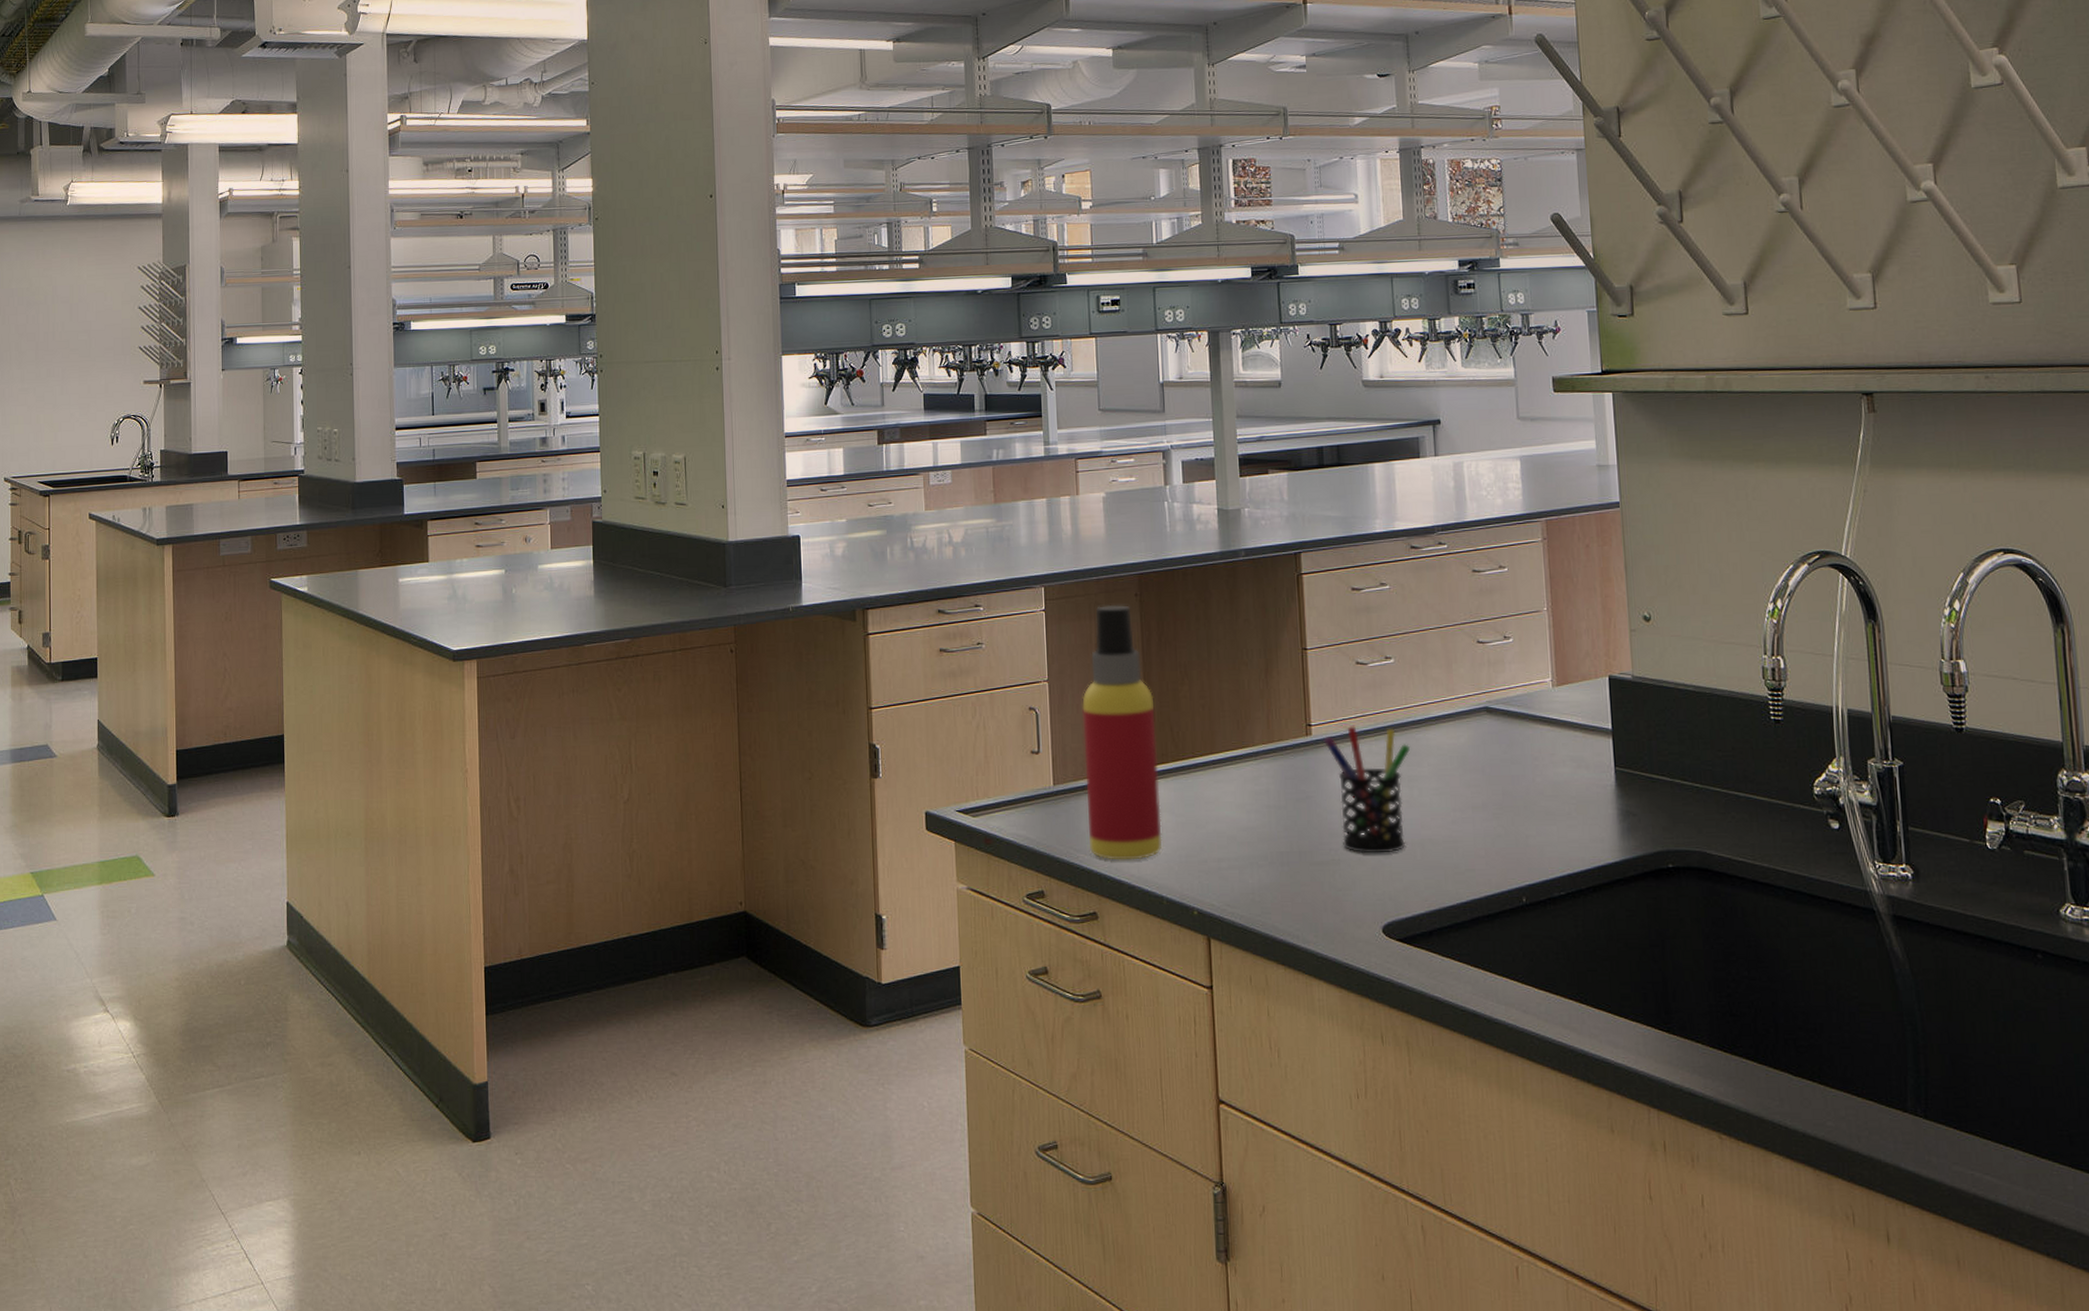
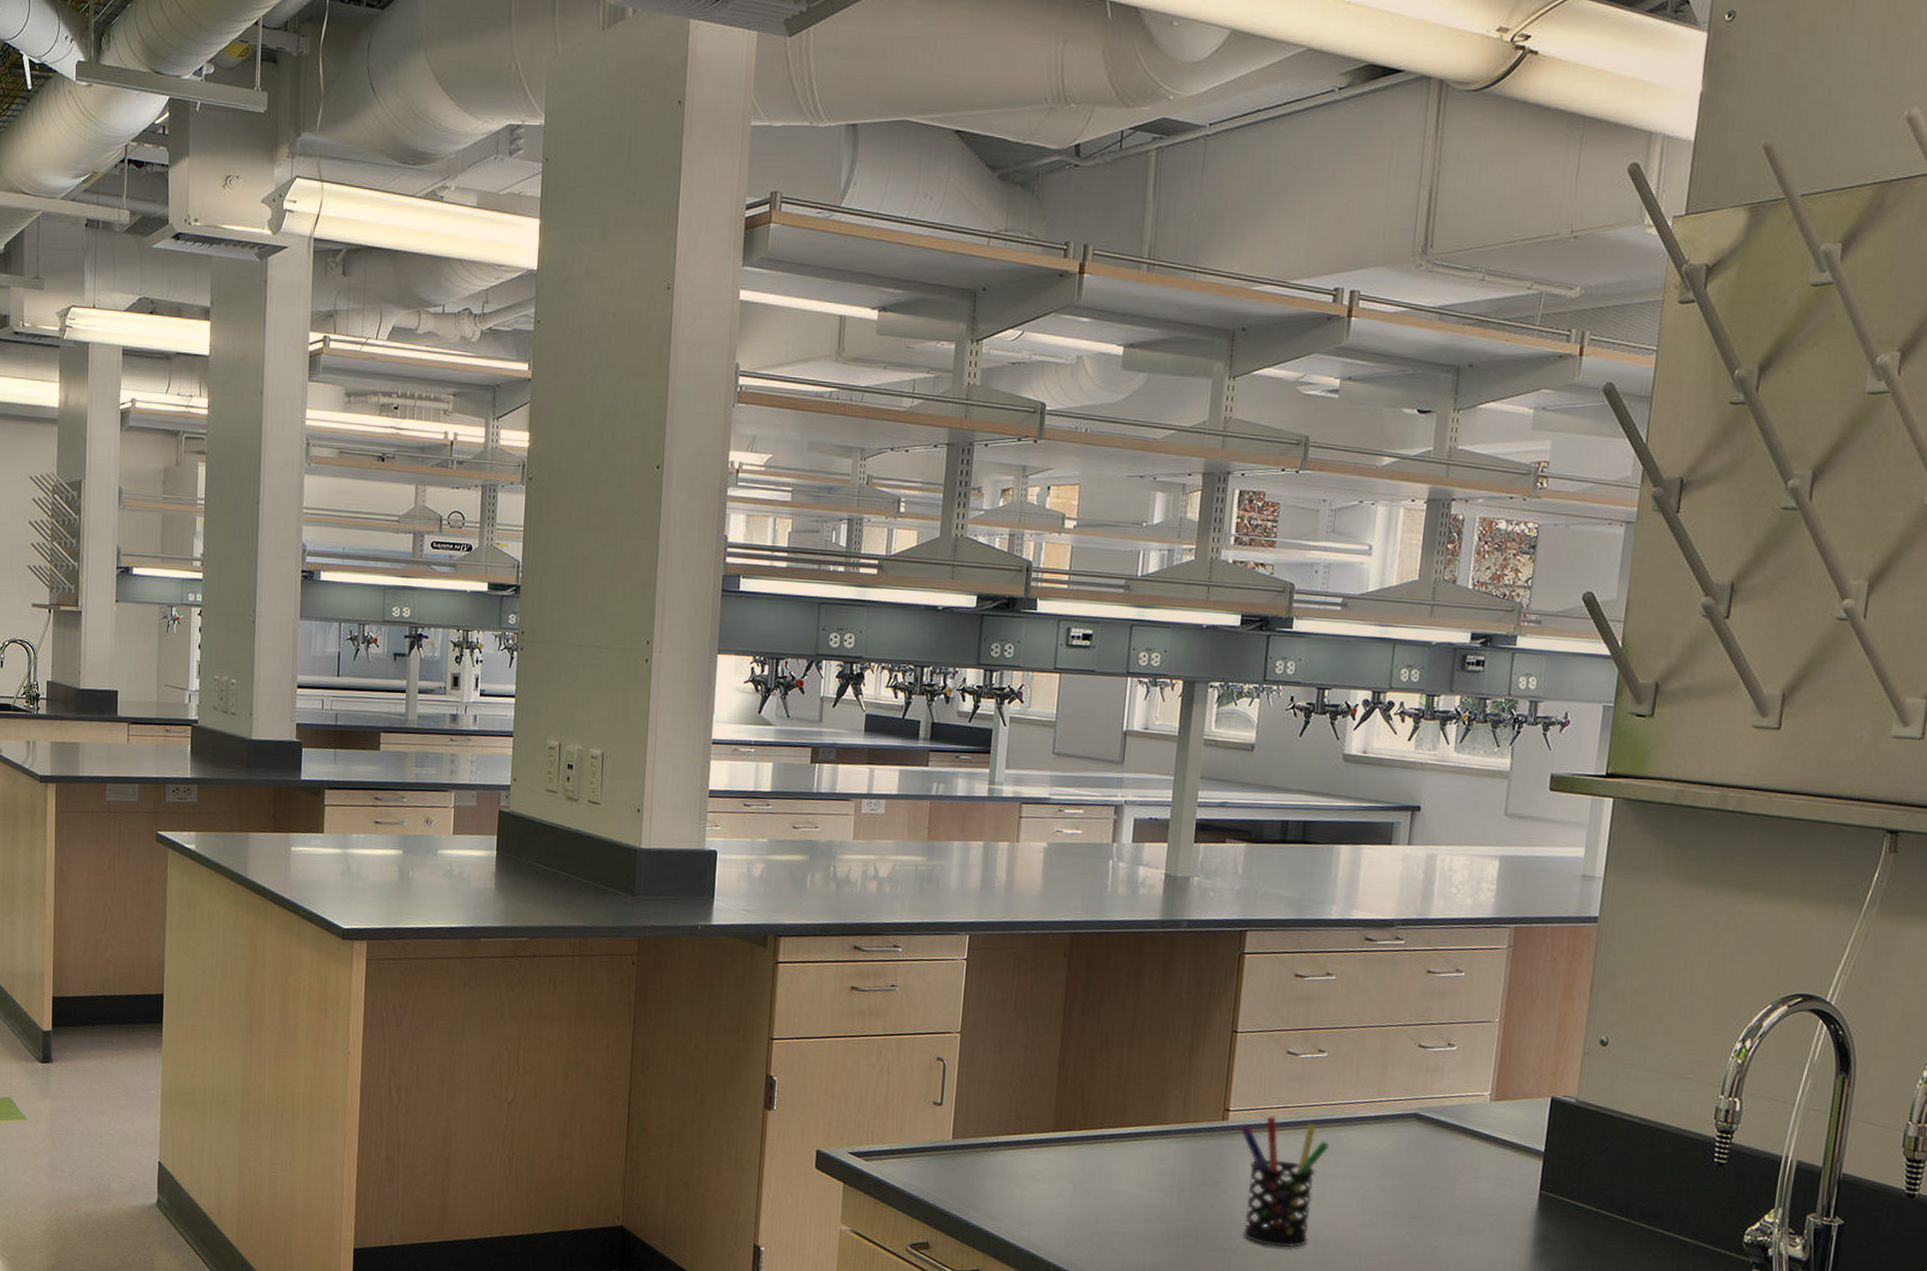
spray bottle: present [1082,605,1163,861] -> none [981,961,1069,1224]

